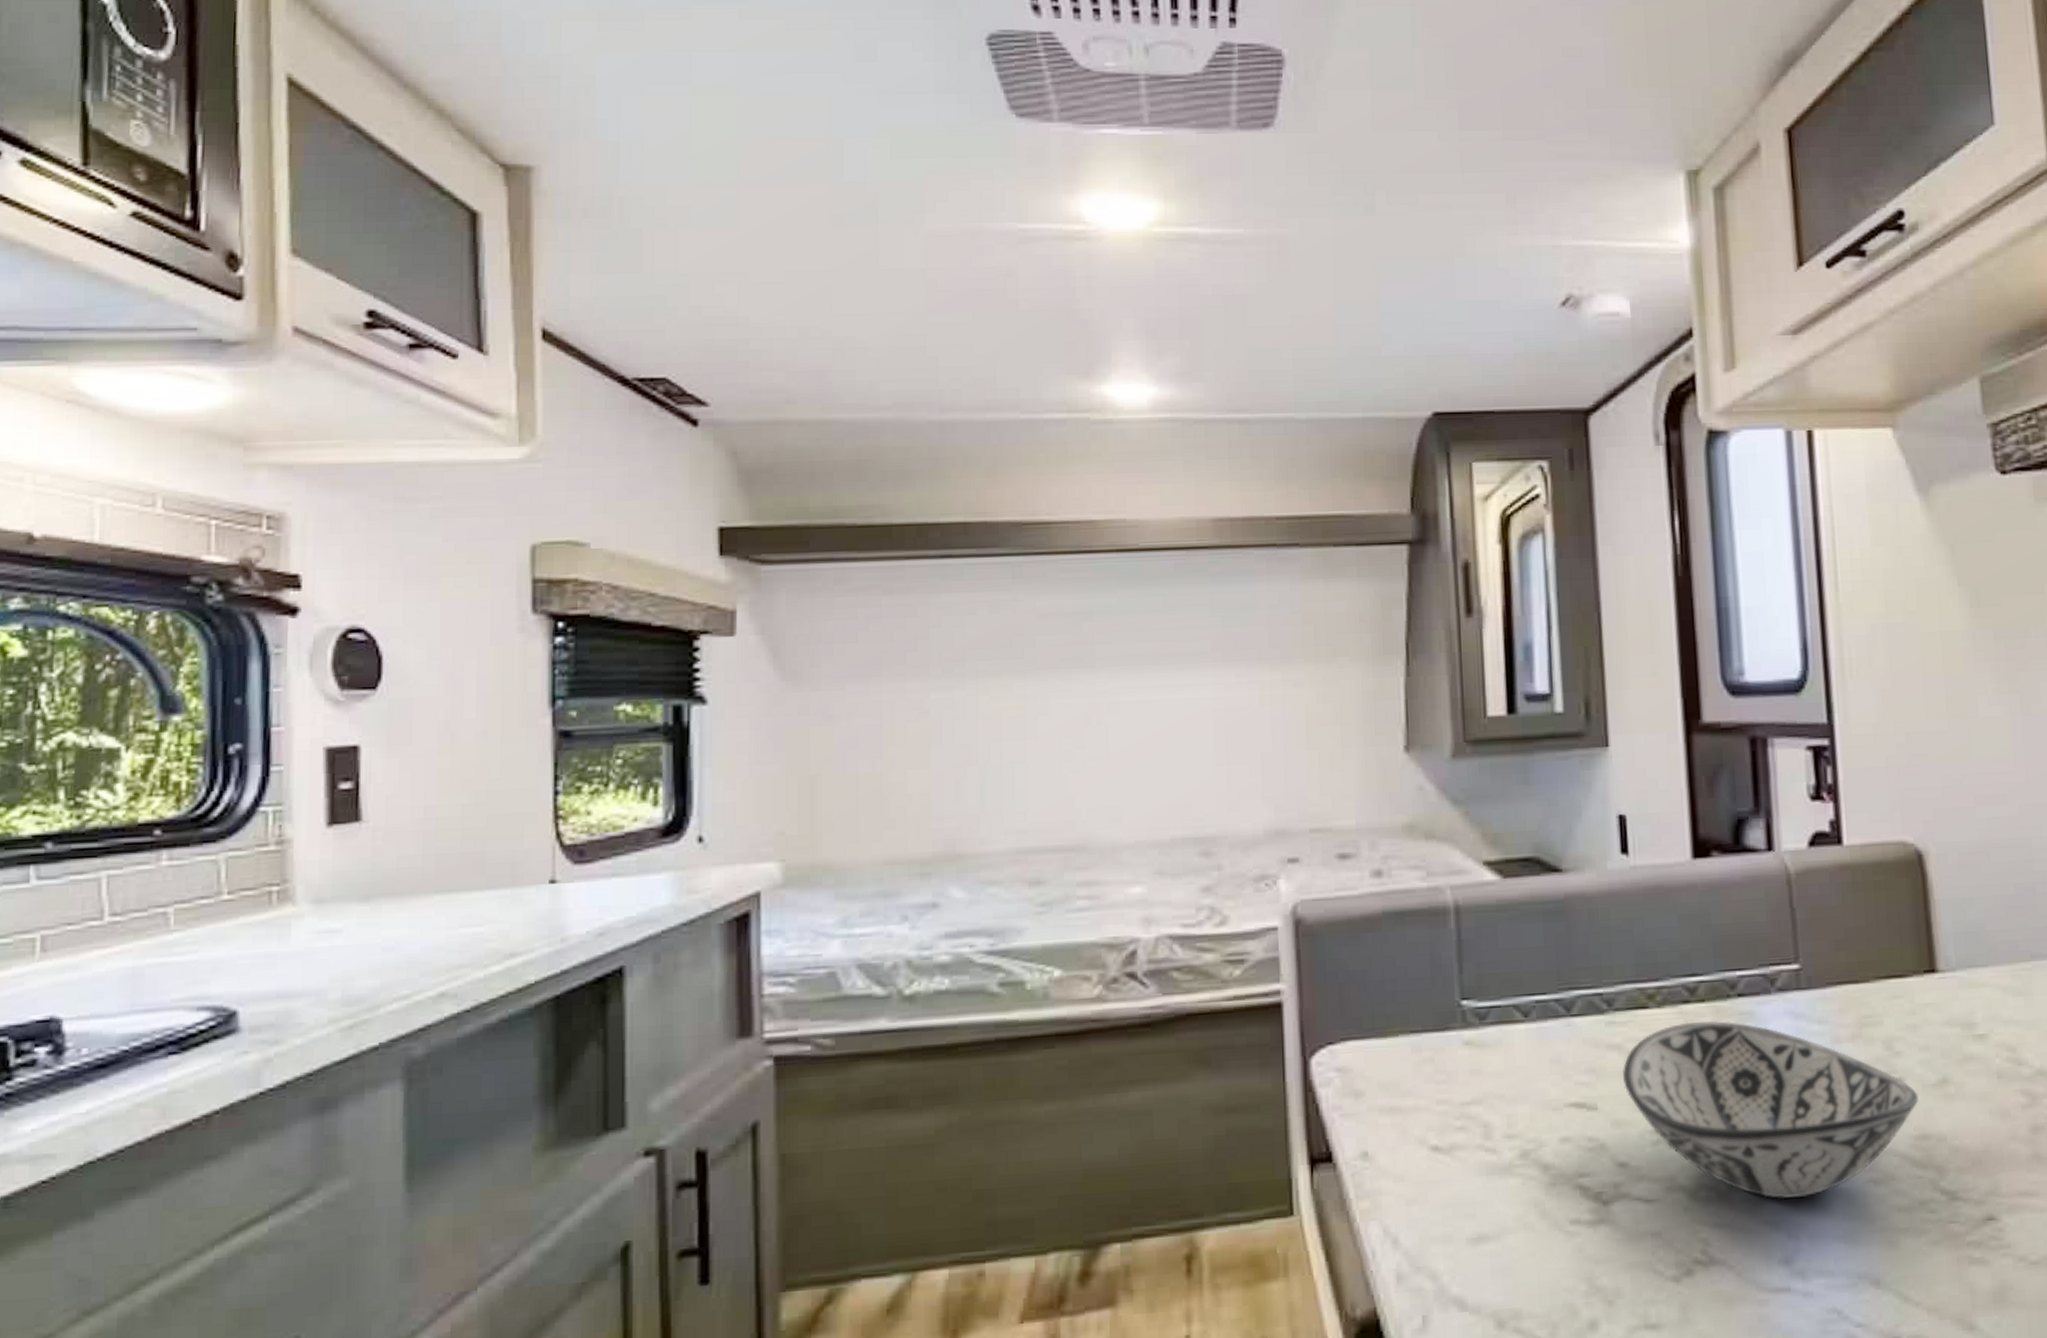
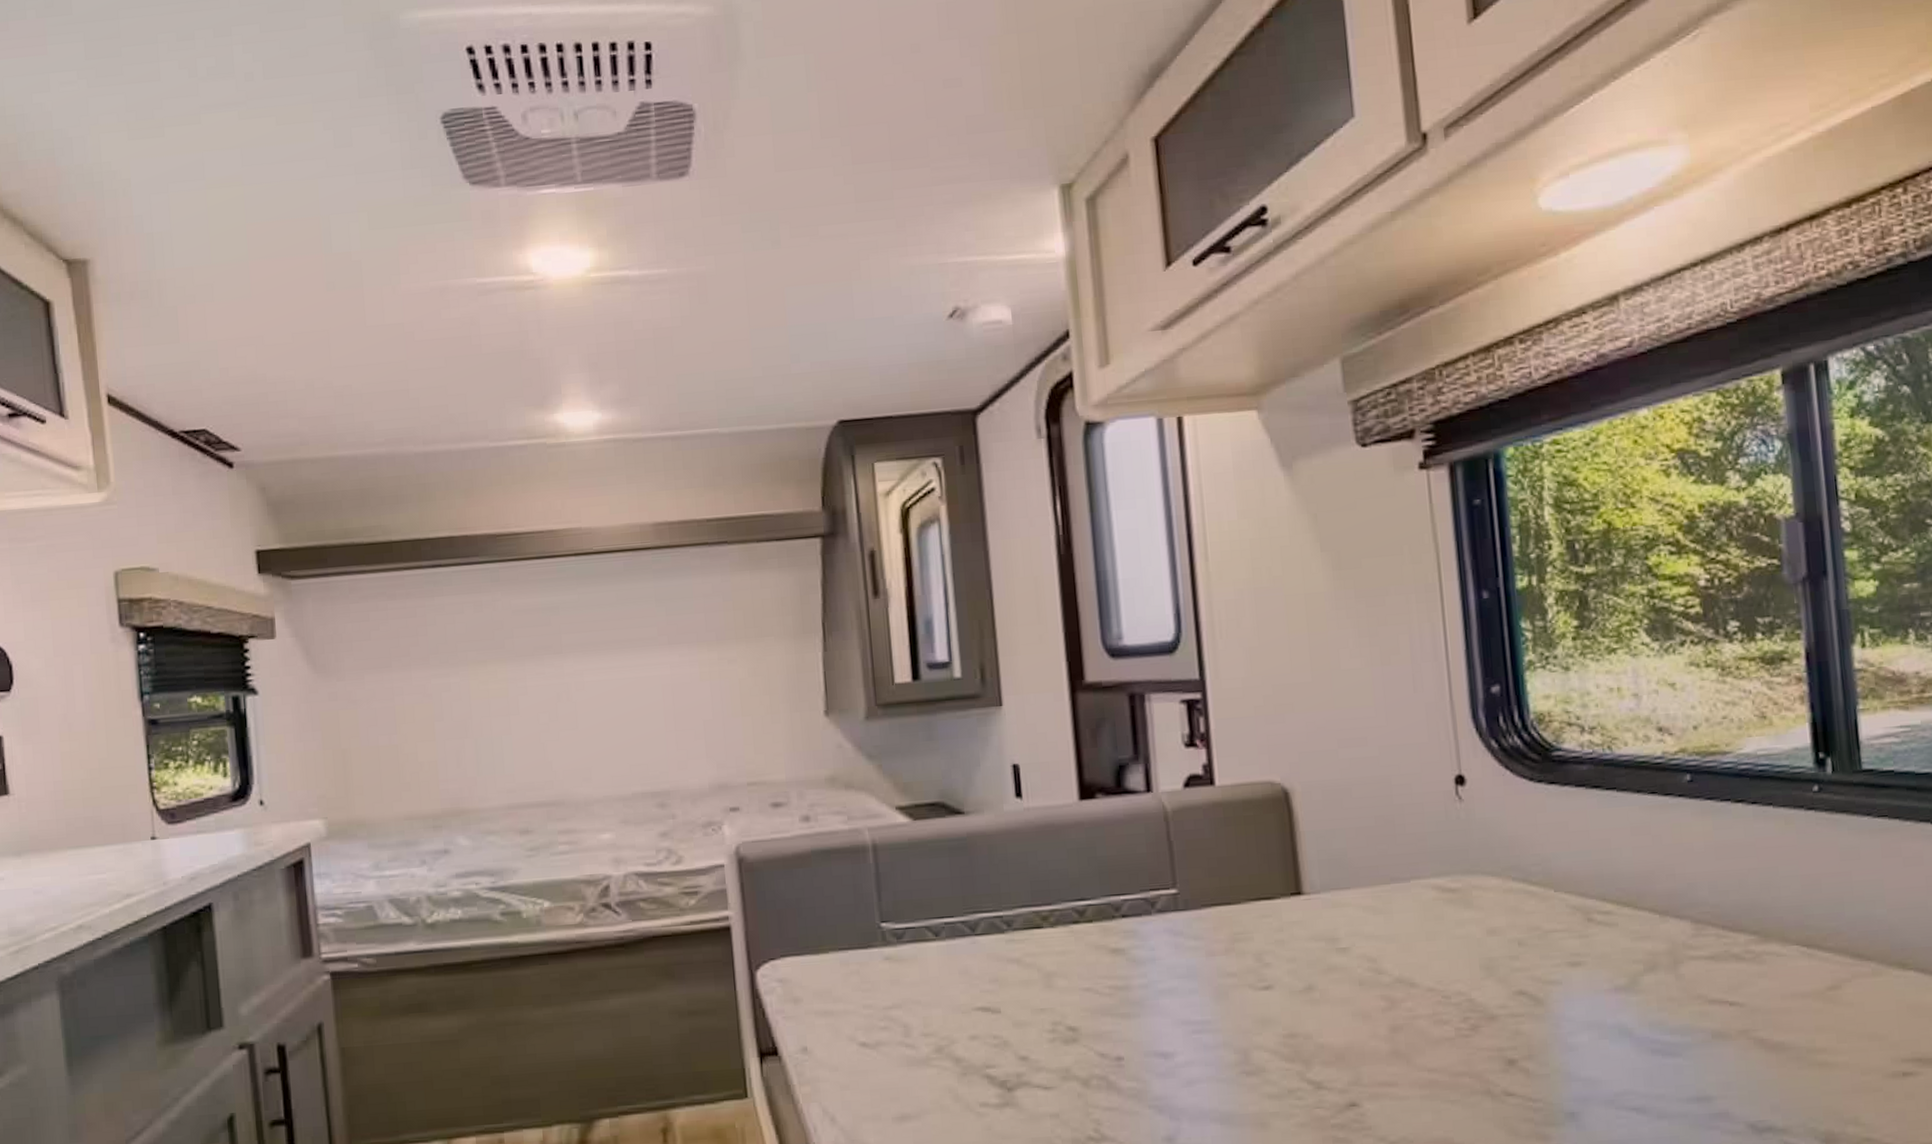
decorative bowl: present [1623,1020,1918,1199] -> none [1022,937,1286,1087]

